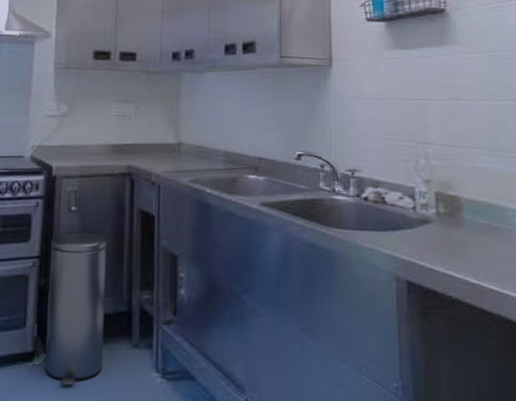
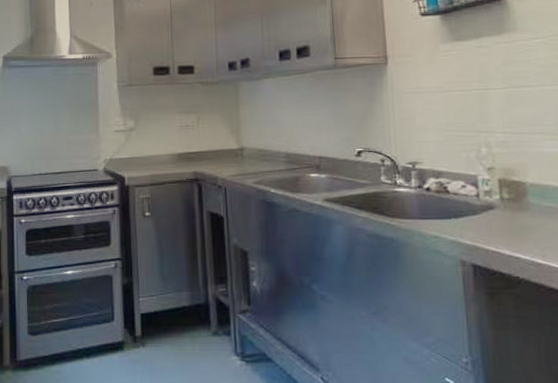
pedal bin: present [45,231,107,385] -> none [129,234,187,369]

